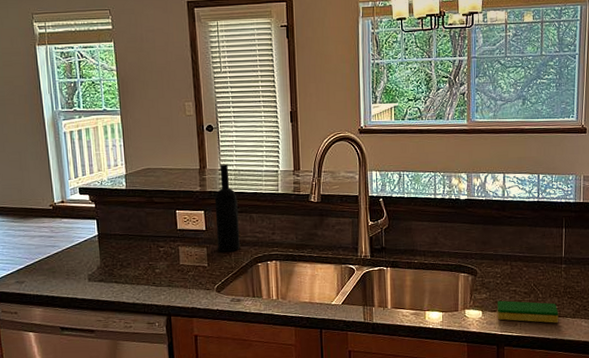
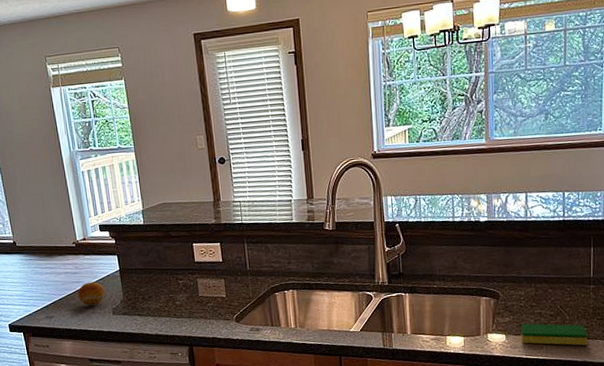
fruit: none [52,246,81,271] -> present [78,281,105,305]
wine bottle: present [214,164,240,252] -> none [230,195,257,283]

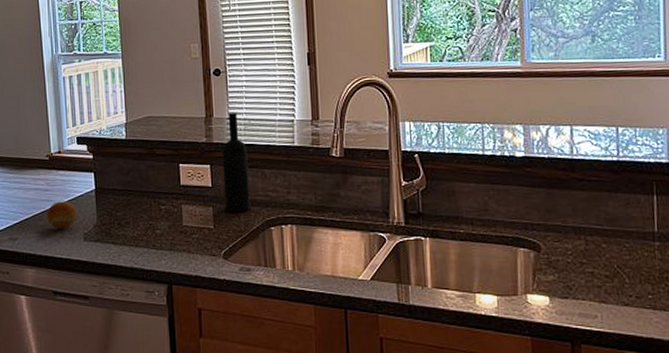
wine bottle: none [230,195,257,283] -> present [222,112,250,213]
dish sponge: present [521,323,588,346] -> none [568,284,655,317]

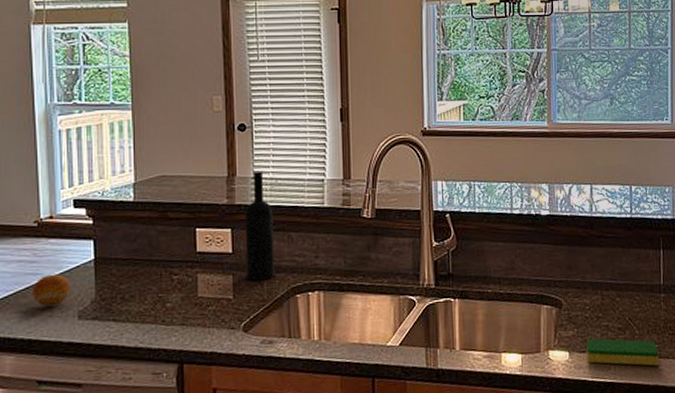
dish sponge: none [568,284,655,317] -> present [586,338,660,366]

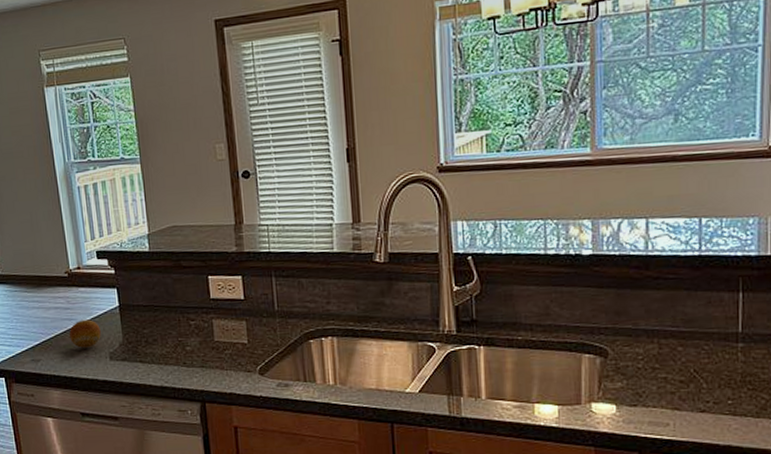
wine bottle: present [245,171,275,280] -> none [254,217,287,326]
dish sponge: present [586,338,660,366] -> none [638,391,734,424]

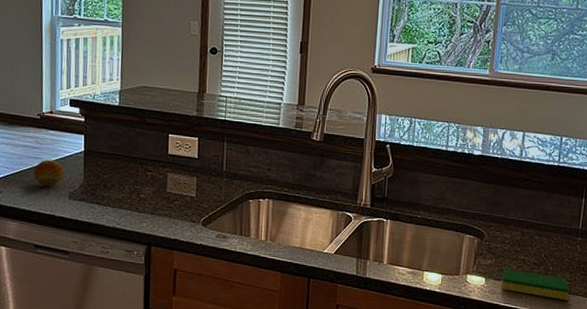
dish sponge: none [638,391,734,424] -> present [501,268,569,300]

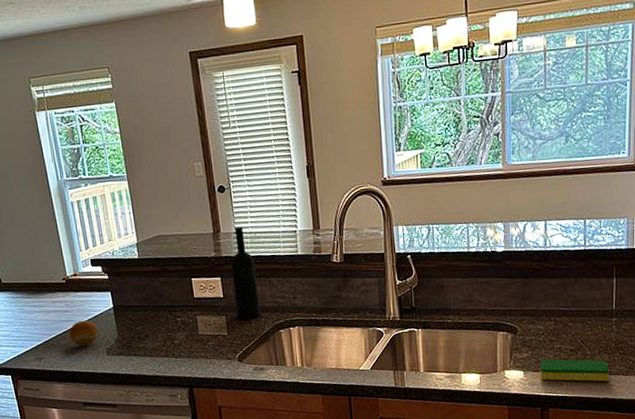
wine bottle: none [209,90,235,184] -> present [231,226,260,320]

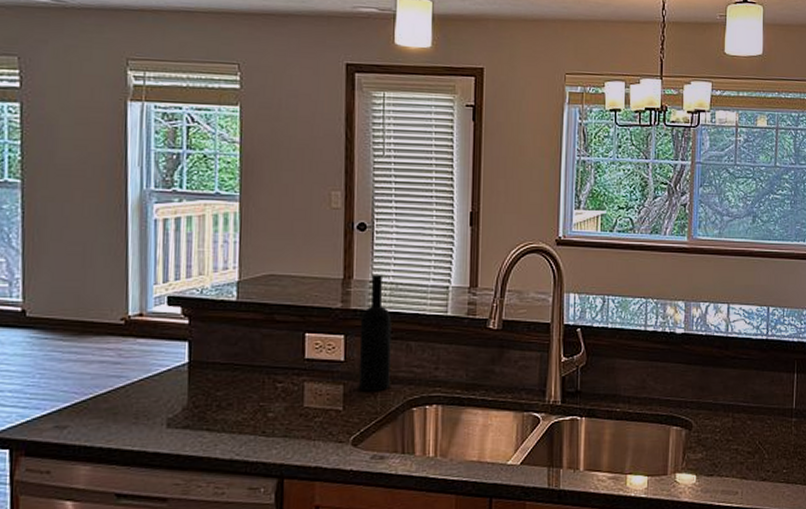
fruit: present [69,320,98,346] -> none [115,377,159,412]
dish sponge: present [540,359,610,382] -> none [714,461,787,491]

